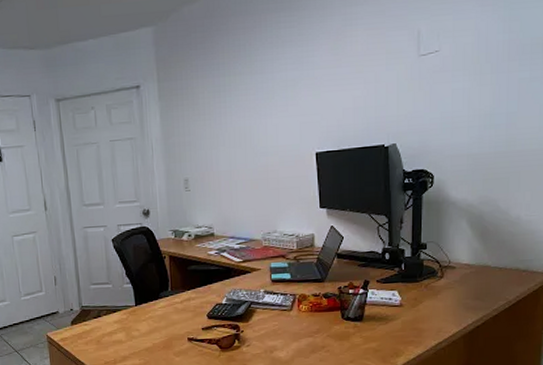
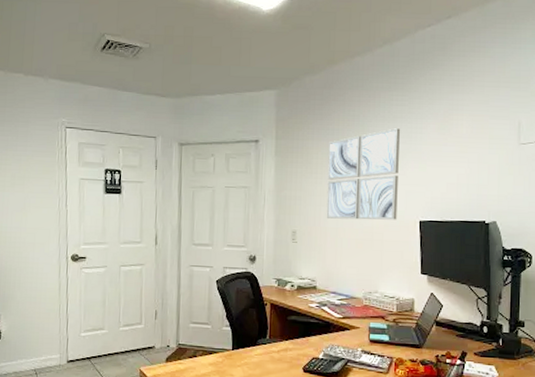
wall art: none [215,54,292,162] -> present [326,128,401,220]

